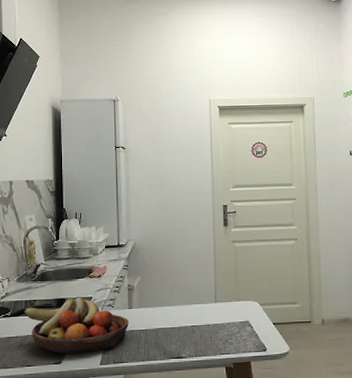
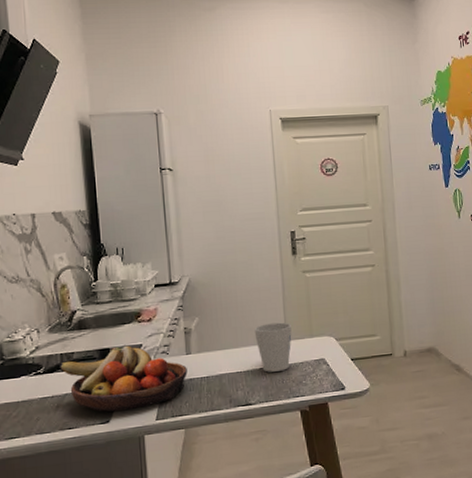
mug: none [188,285,221,330] -> present [254,322,292,373]

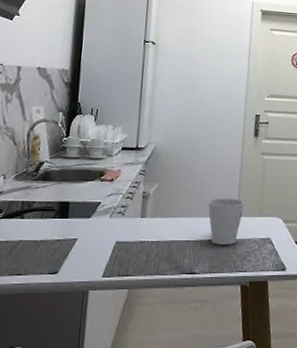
fruit bowl: present [60,345,187,412] -> none [19,201,140,264]

